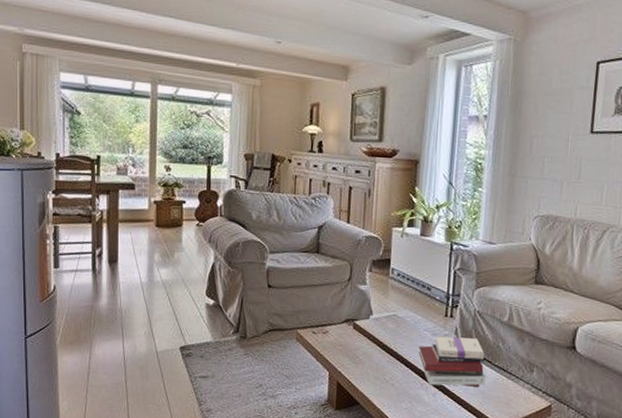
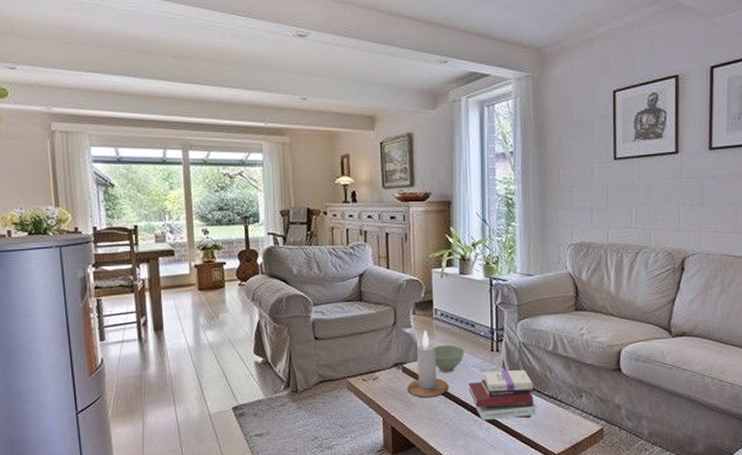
candle: none [356,289,399,357] -> present [407,331,449,397]
bowl: none [386,305,419,334] -> present [434,345,465,373]

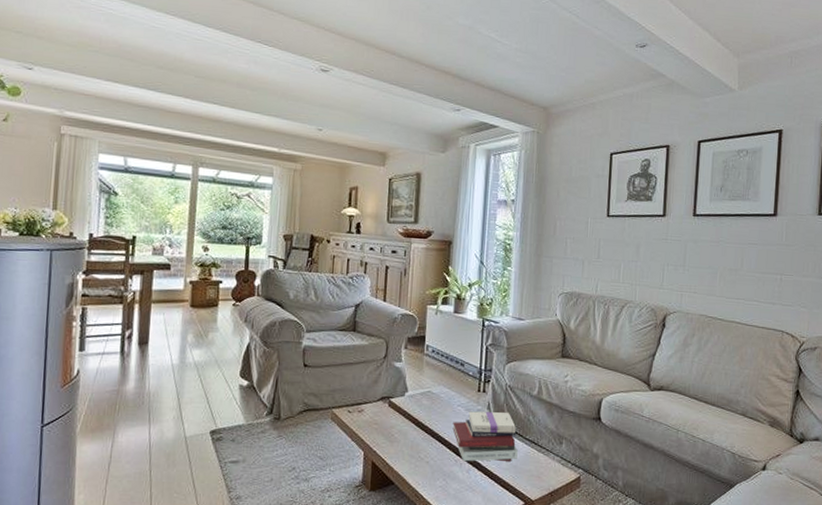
candle: present [407,331,449,397] -> none [391,366,434,434]
bowl: present [434,345,465,373] -> none [421,382,453,411]

